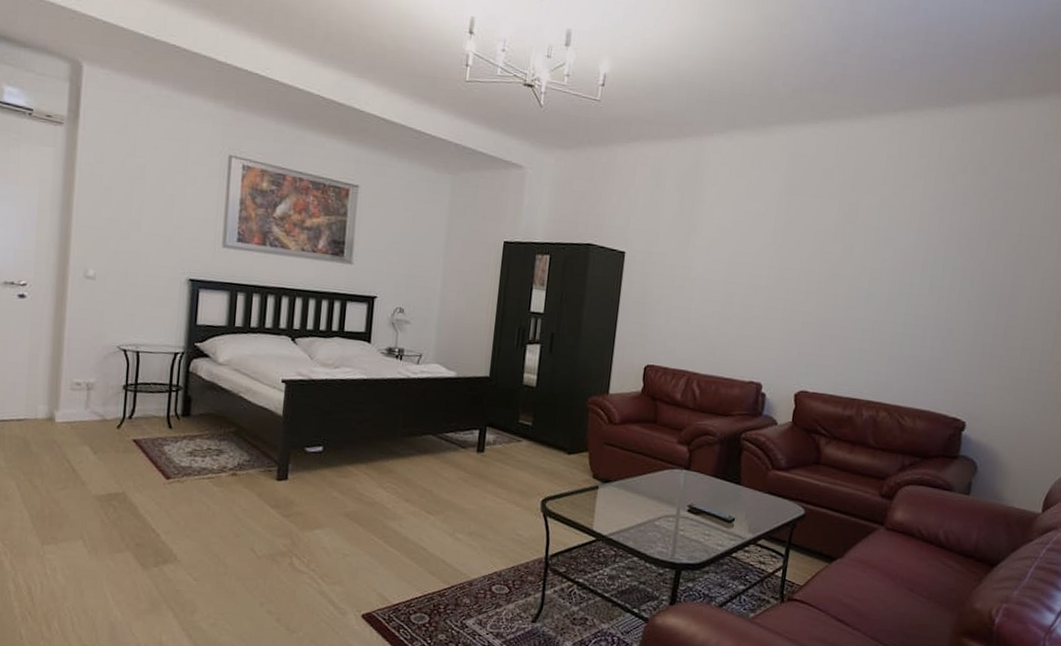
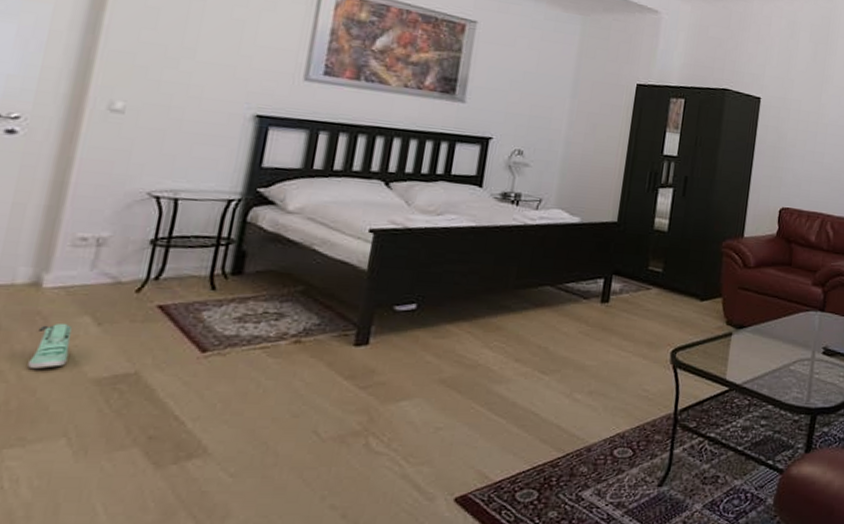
sneaker: none [52,450,78,486] -> present [28,323,72,370]

